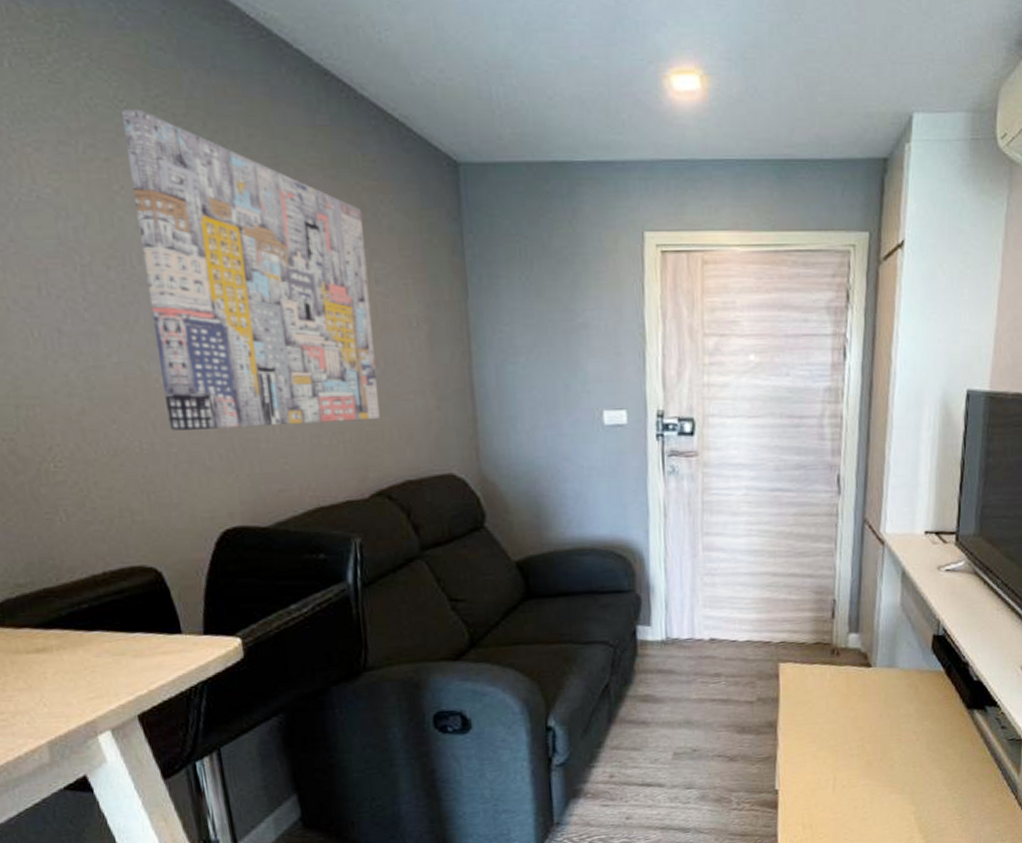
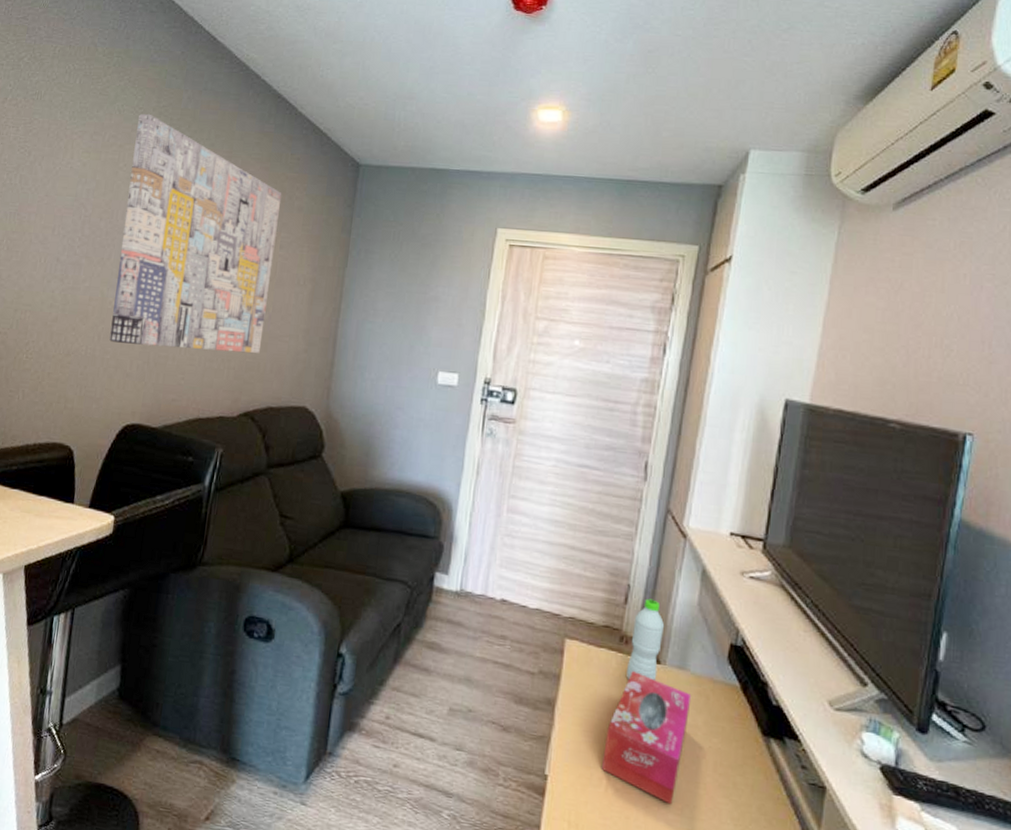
tissue box: none [827,679,903,787] -> present [602,671,692,805]
water bottle: none [841,609,872,687] -> present [627,598,665,680]

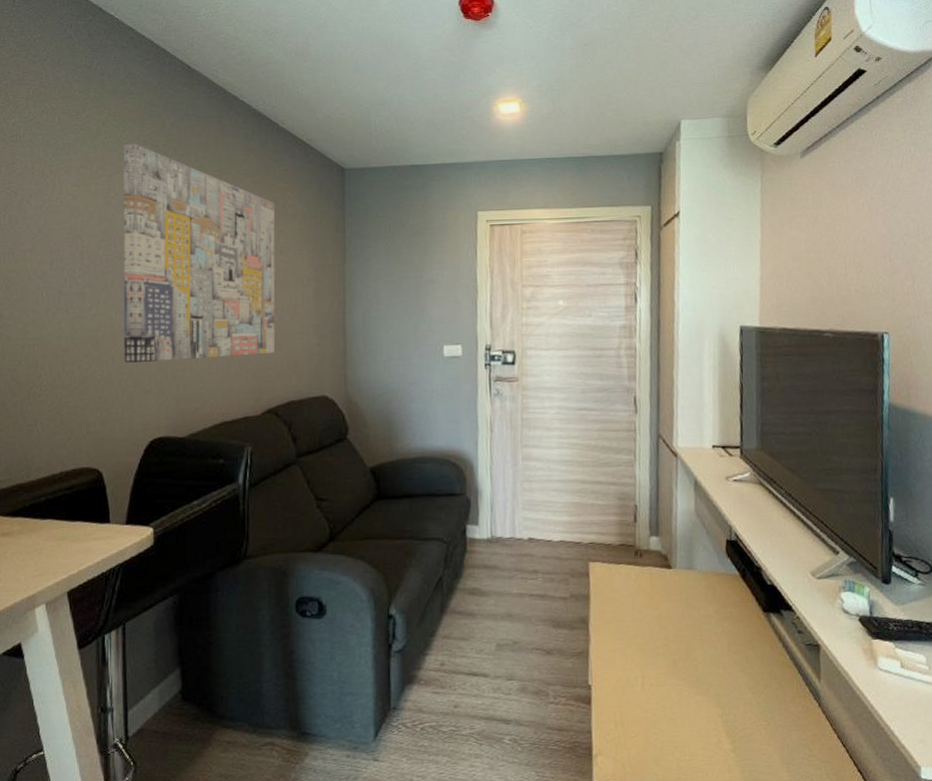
tissue box: present [602,671,692,805] -> none [635,579,702,688]
water bottle: present [627,598,665,680] -> none [644,514,671,587]

